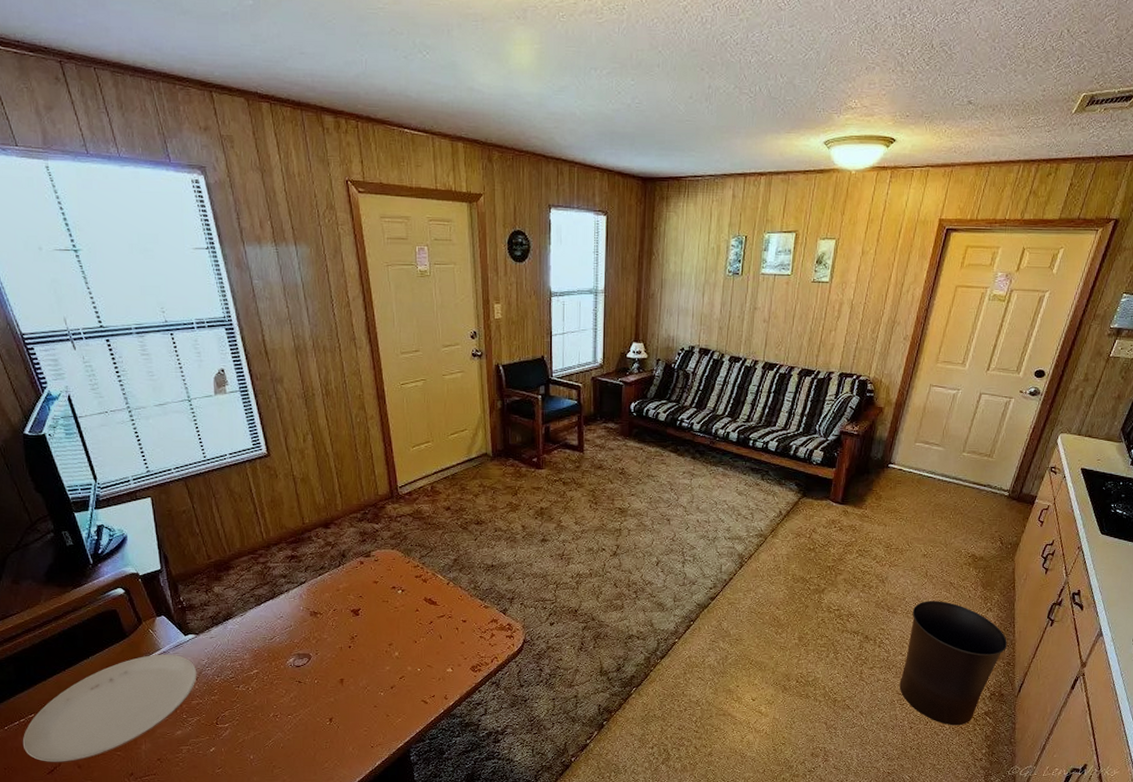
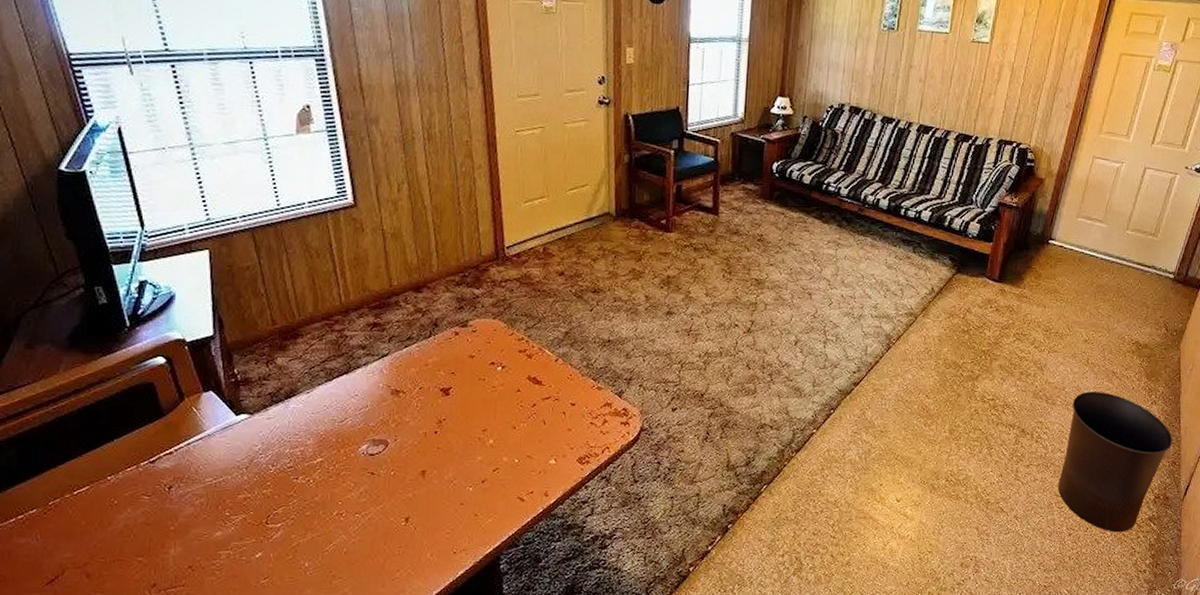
plate: present [22,654,197,763] -> none [17,437,248,571]

